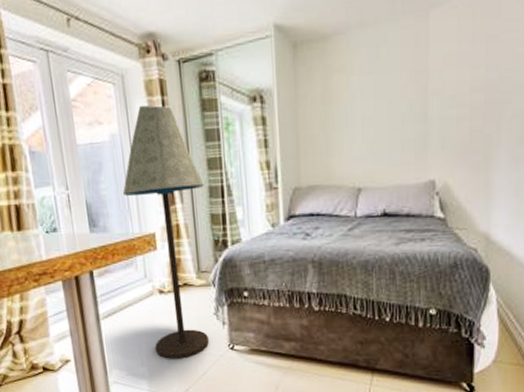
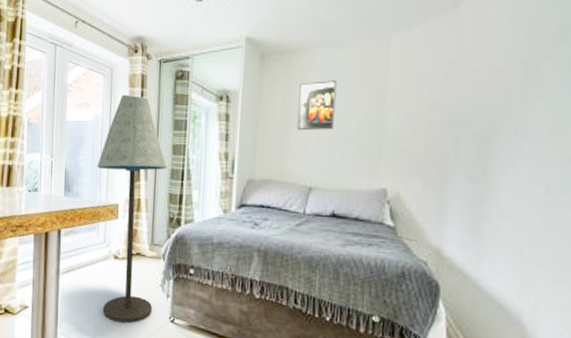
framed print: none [338,67,378,128] -> present [297,80,337,131]

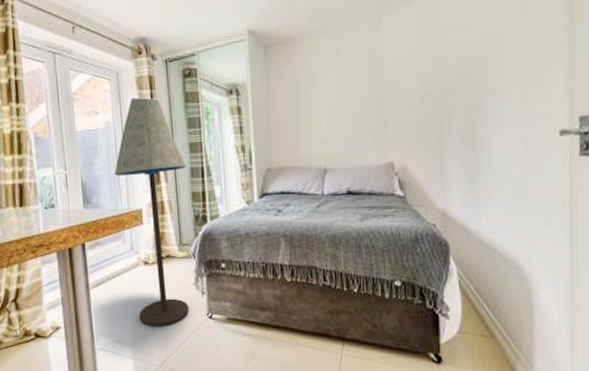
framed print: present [297,80,337,131] -> none [304,65,340,116]

